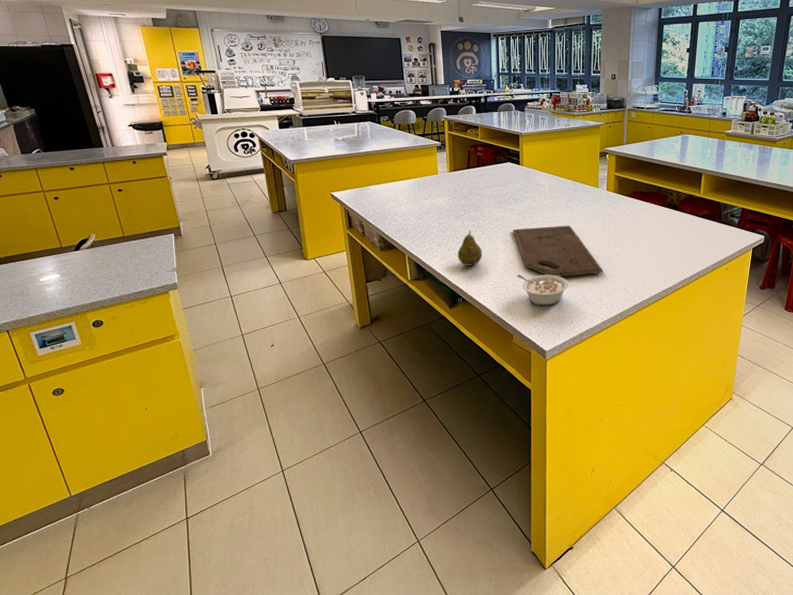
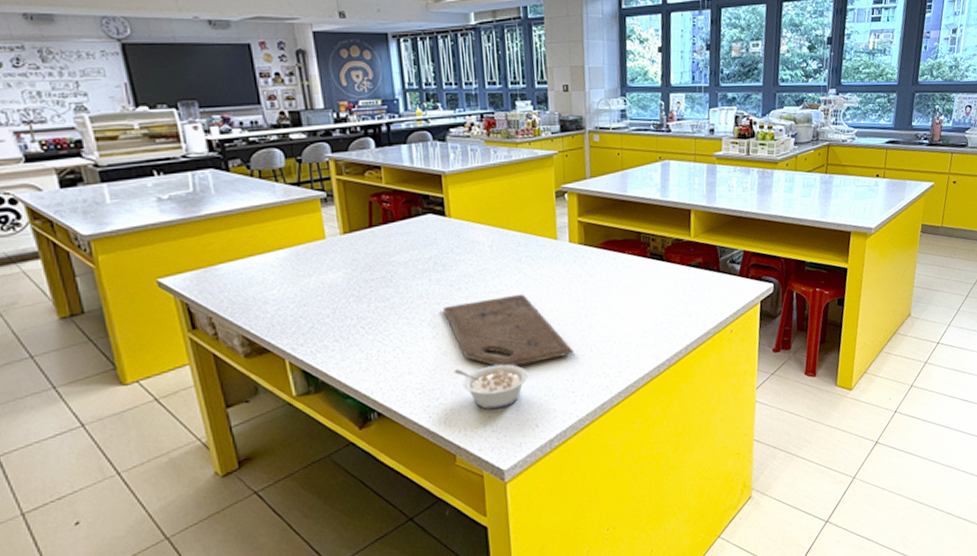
fruit: present [457,231,483,266] -> none [364,315,403,366]

